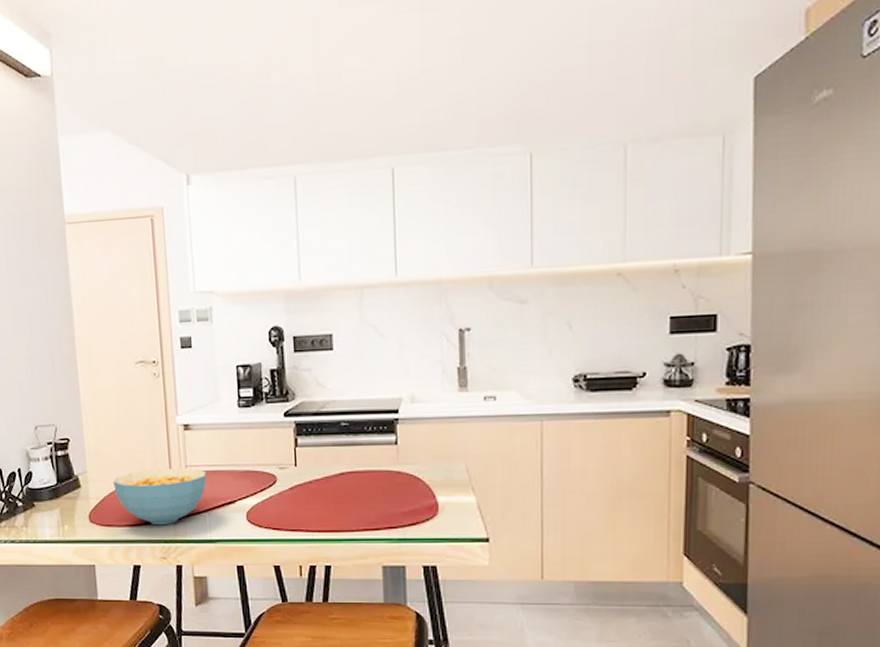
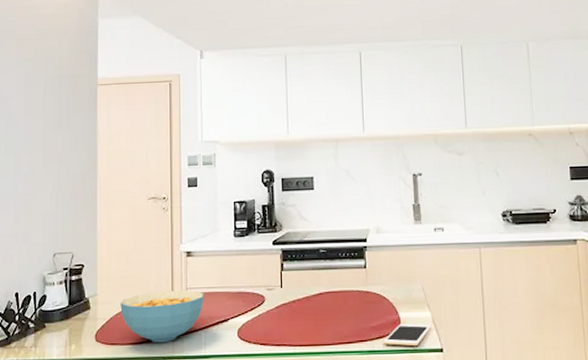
cell phone: none [417,509,477,534] -> present [384,323,432,346]

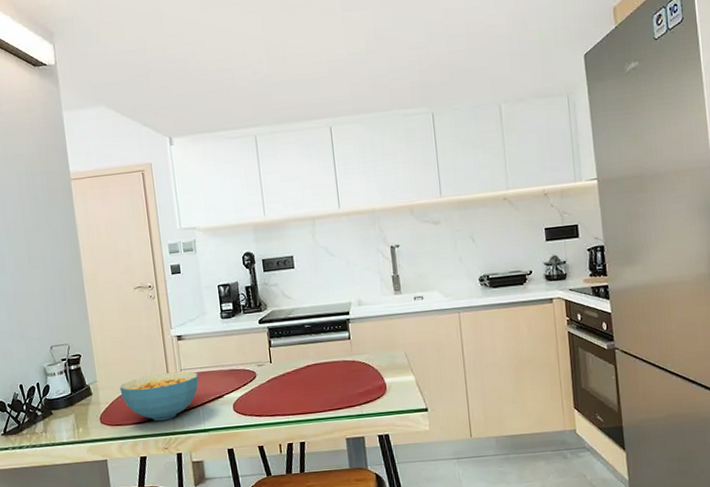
cell phone: present [384,323,432,346] -> none [371,387,416,409]

